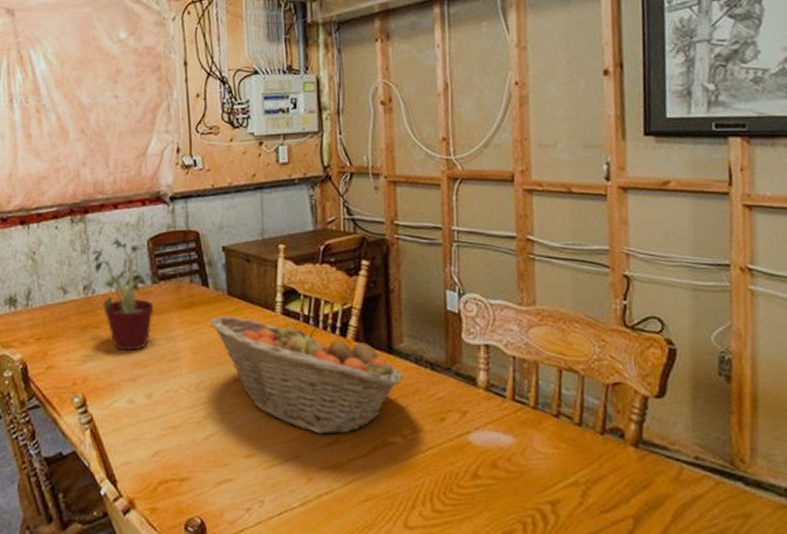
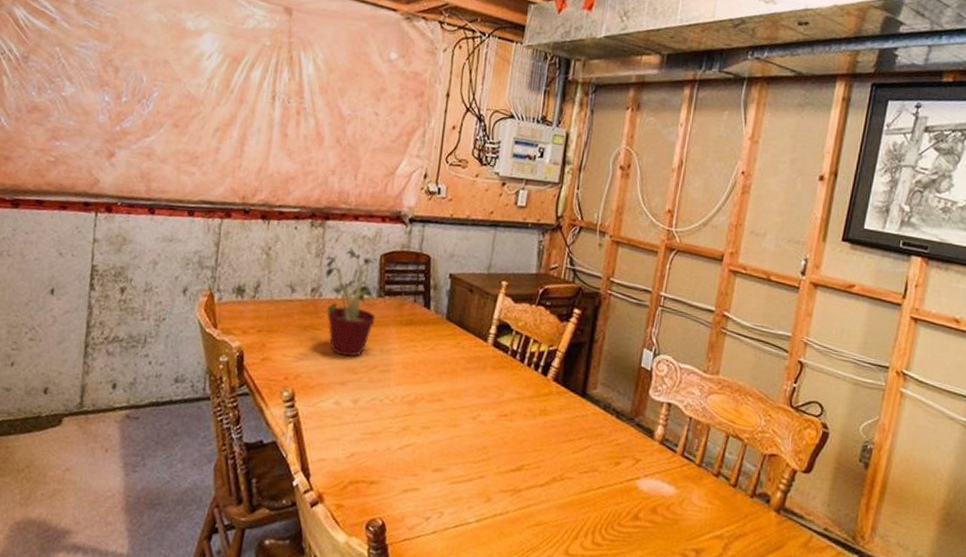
fruit basket: present [210,315,404,435] -> none [425,337,591,463]

